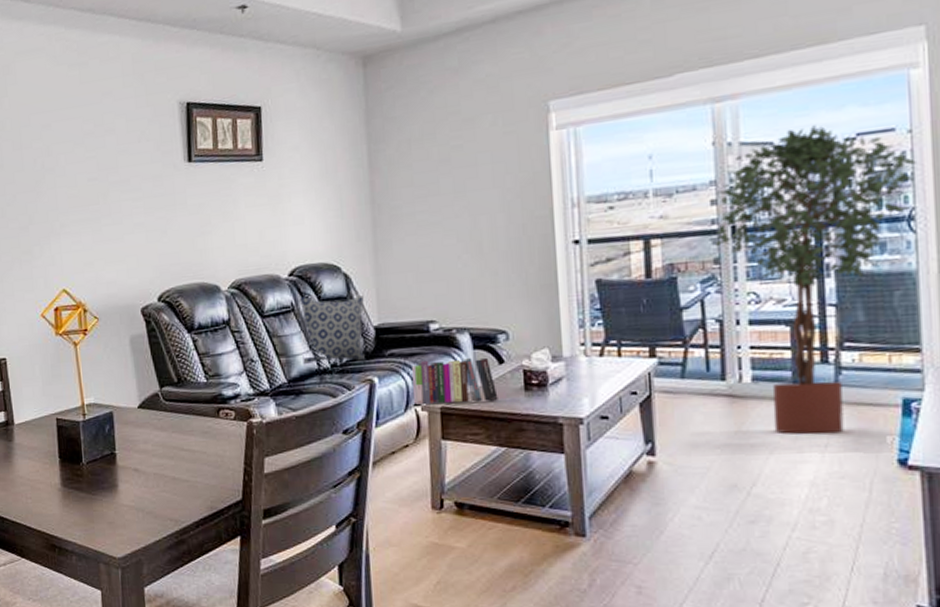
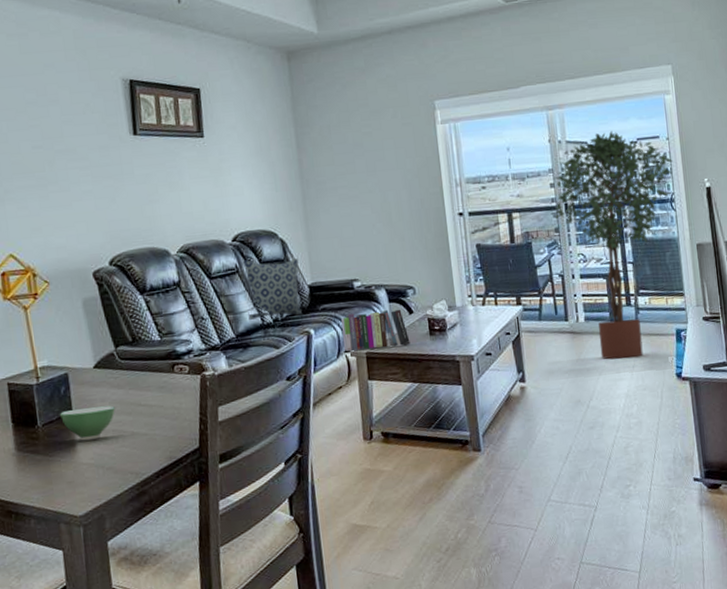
bowl: none [103,447,158,482] -> present [59,405,116,441]

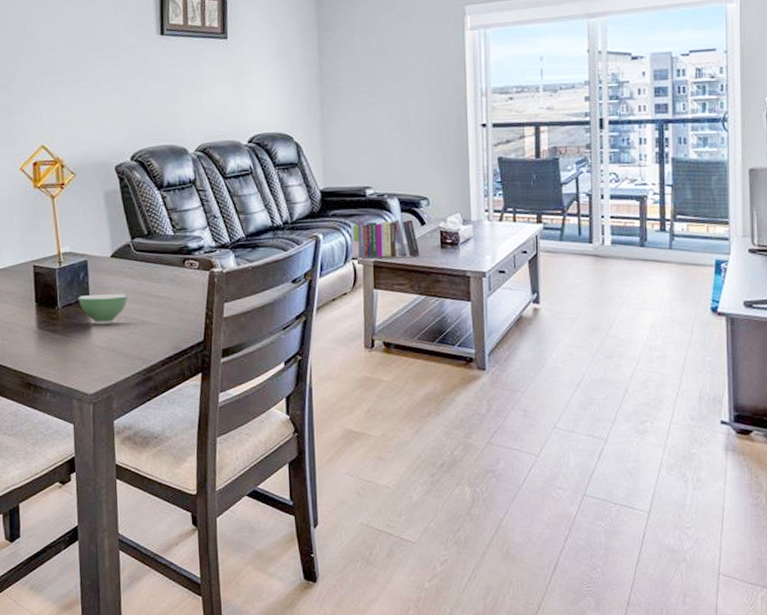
pillow: present [243,258,303,321] -> none [257,162,313,222]
potted tree: present [553,131,673,359] -> none [587,42,729,287]

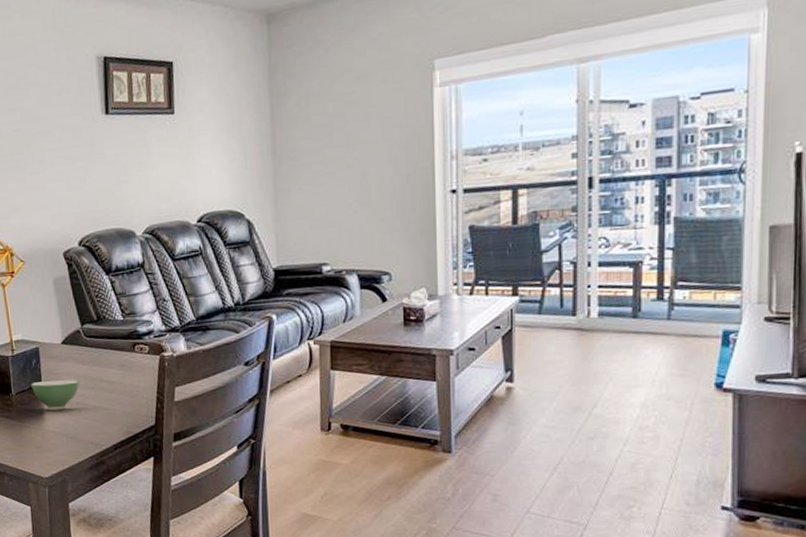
books: present [351,219,420,259] -> none [306,296,381,339]

